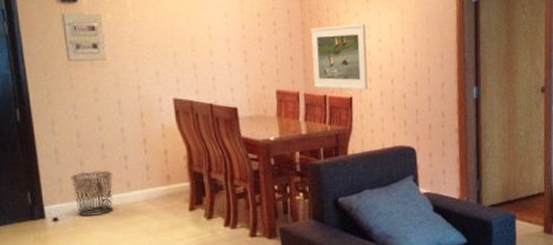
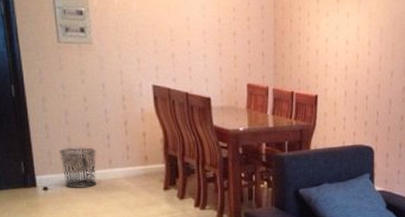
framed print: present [311,23,369,90] -> none [282,24,335,90]

